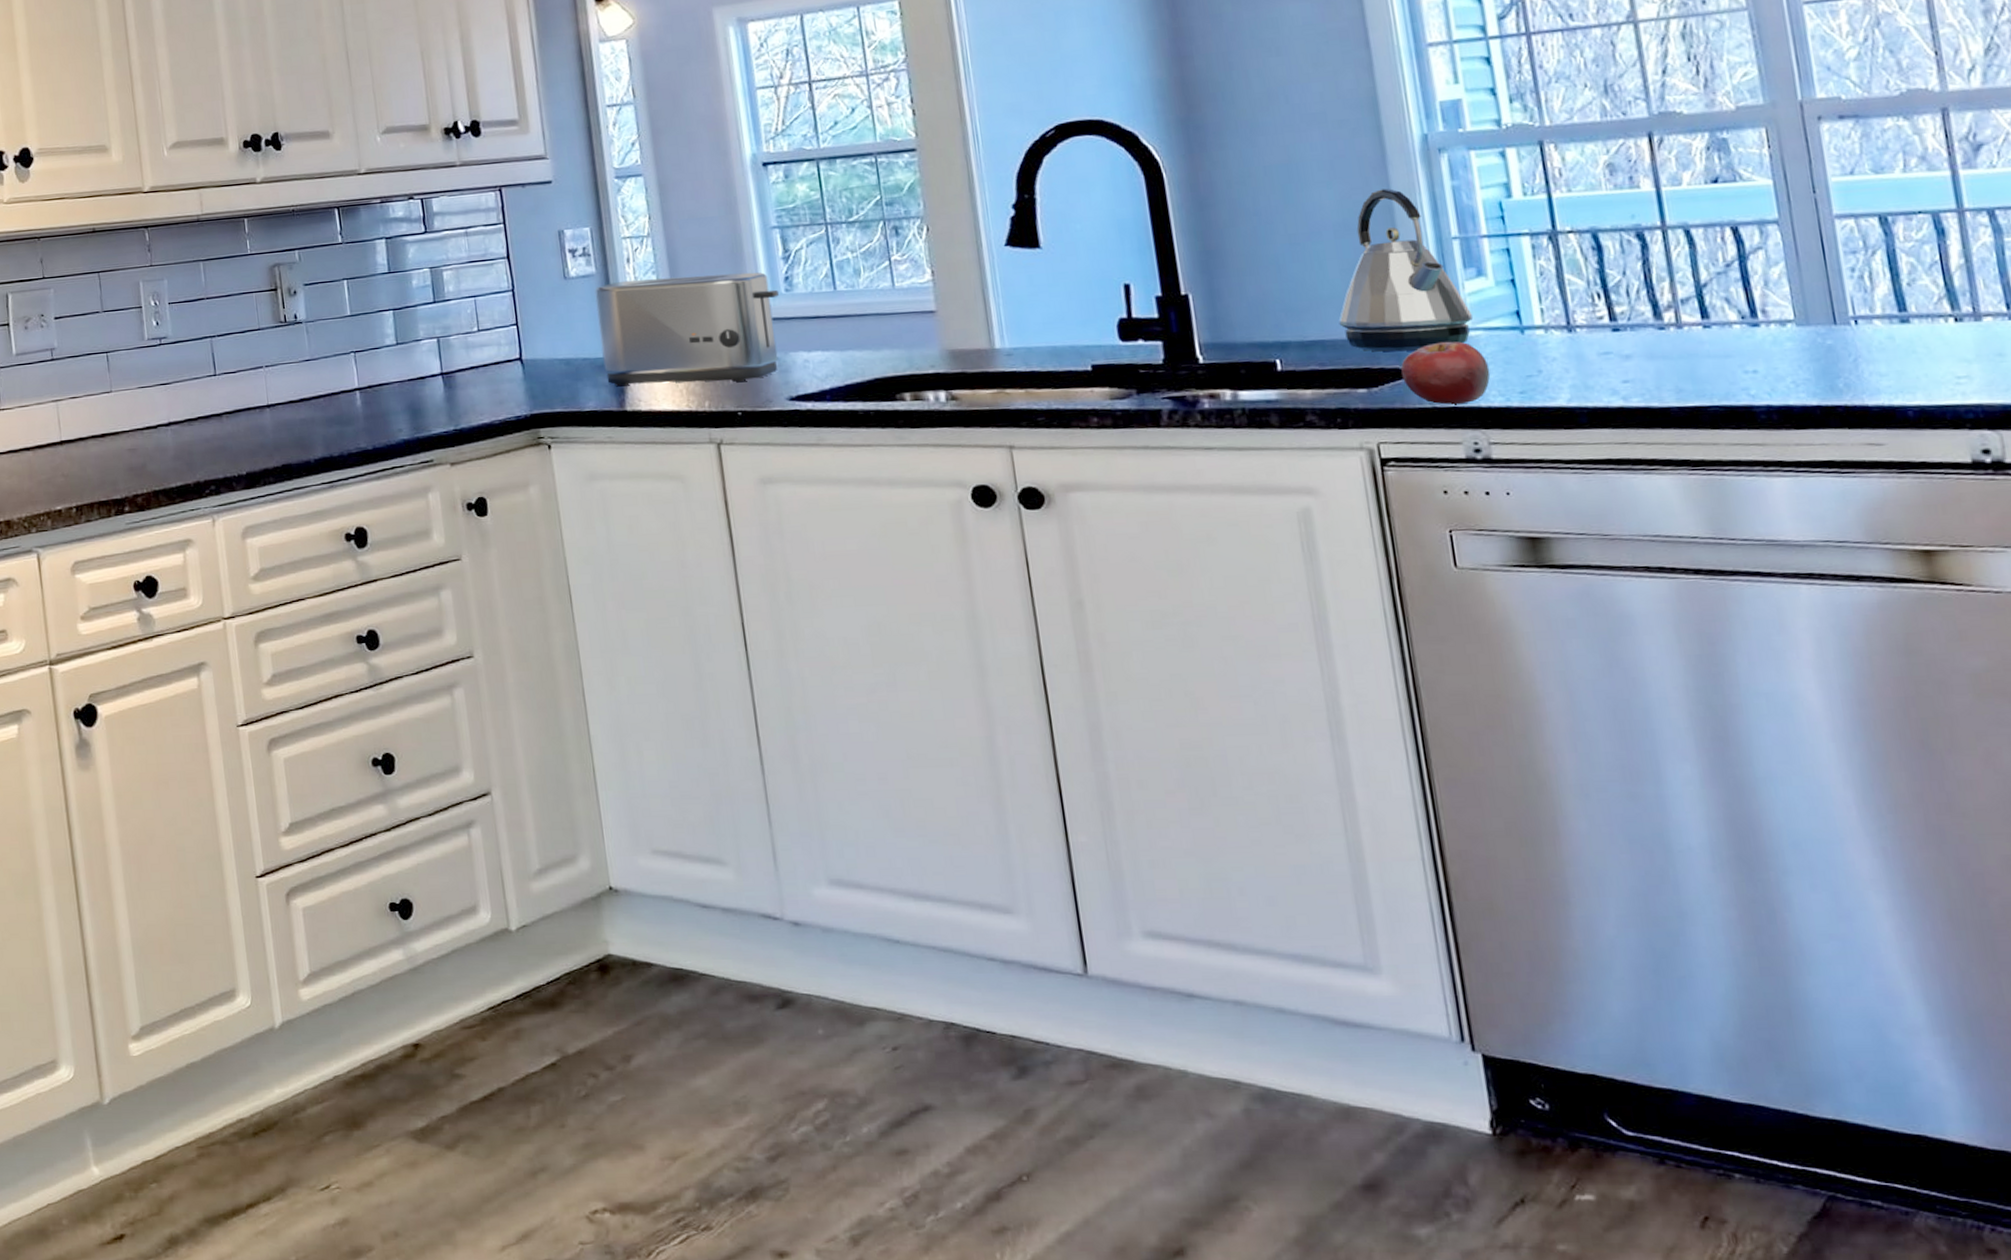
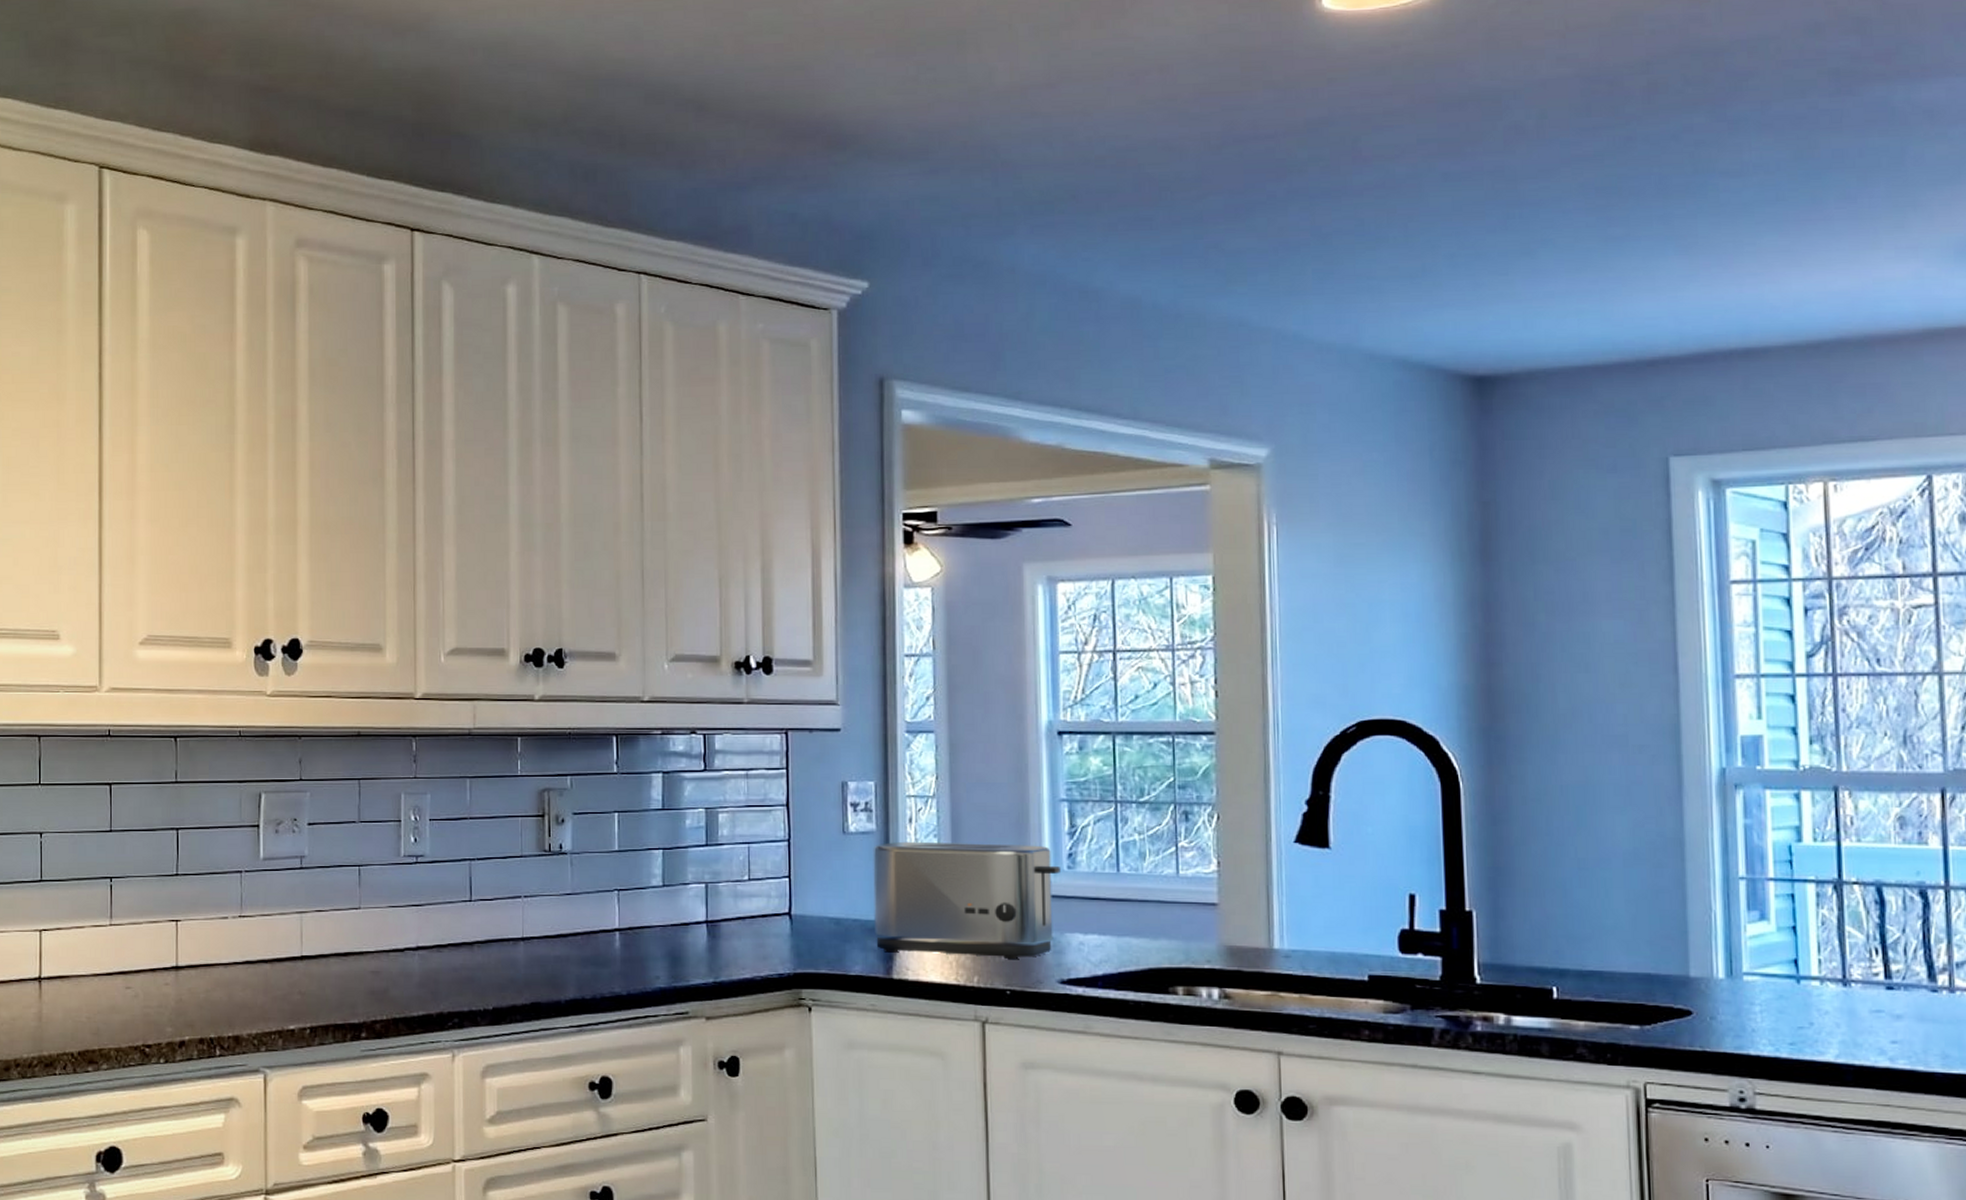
kettle: present [1338,188,1473,352] -> none [1619,820,1751,990]
fruit: present [1400,341,1491,405] -> none [1674,984,1763,1050]

